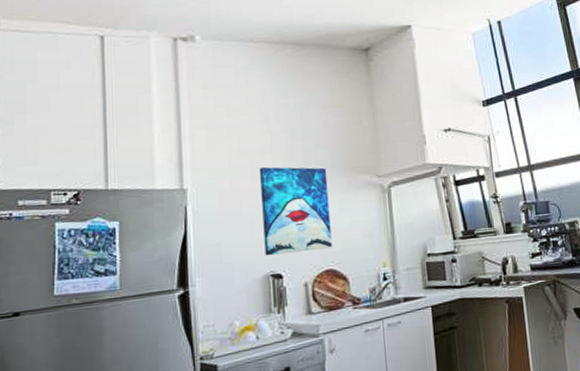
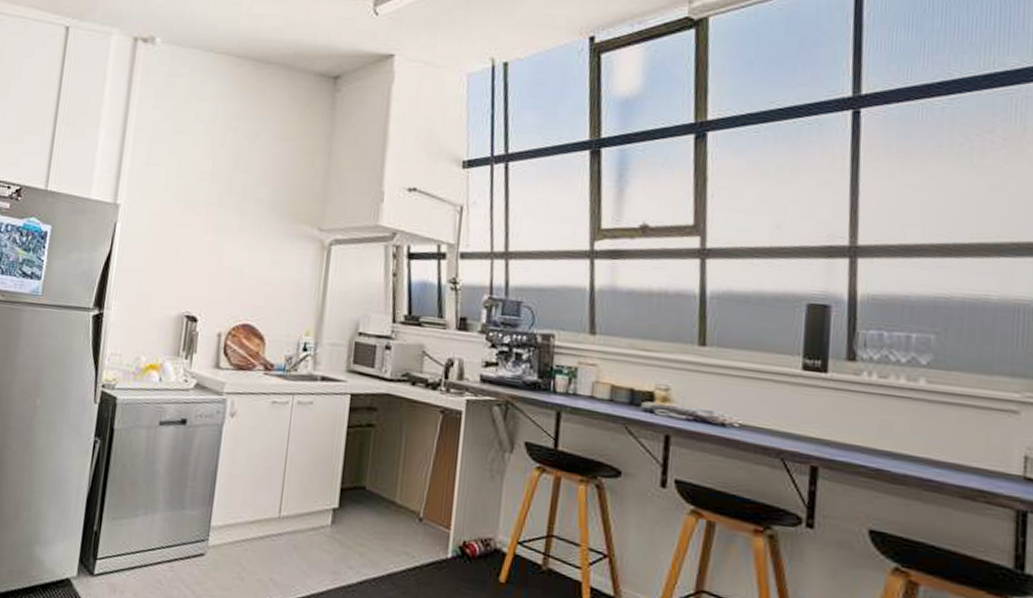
wall art: present [260,167,332,256] -> none [184,196,265,300]

